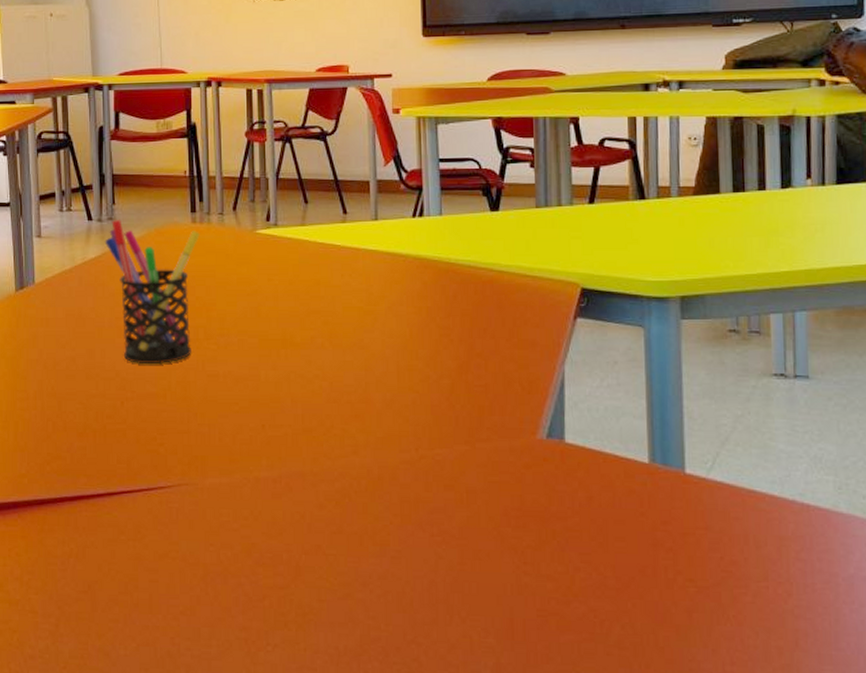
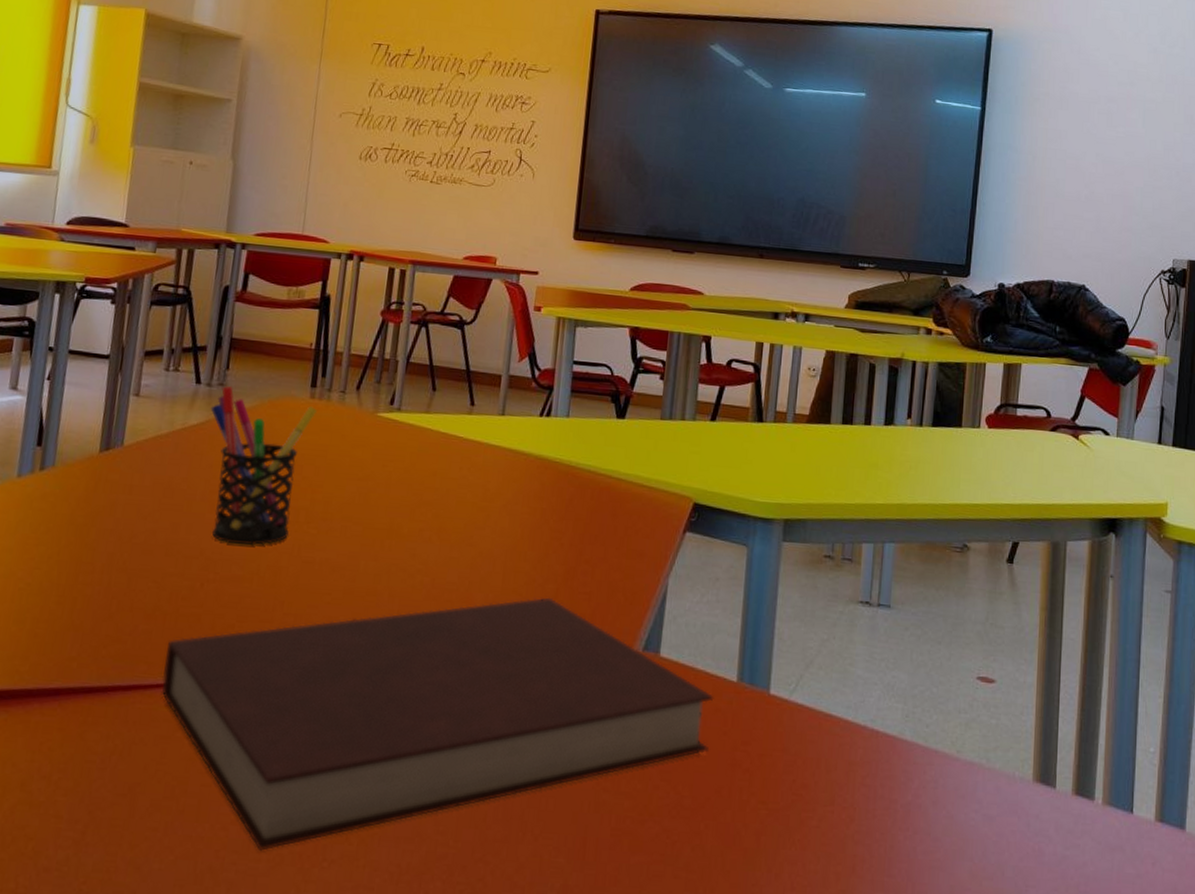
notebook: none [100,392,627,638] -> present [161,597,714,851]

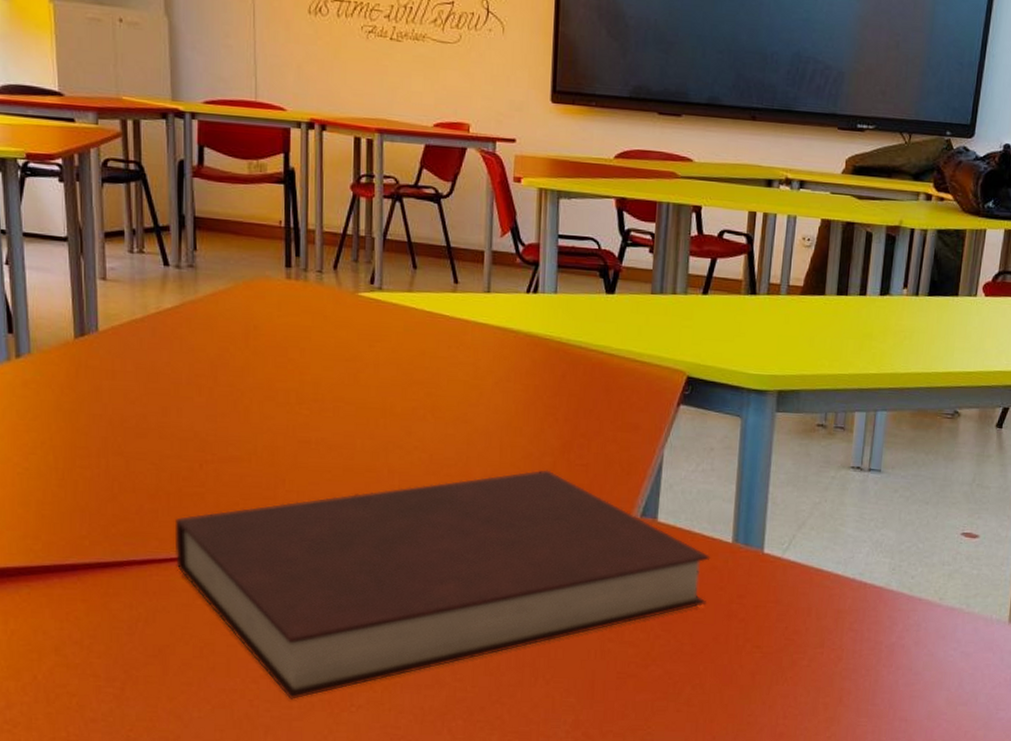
pen holder: present [210,385,317,546] -> none [183,267,295,428]

